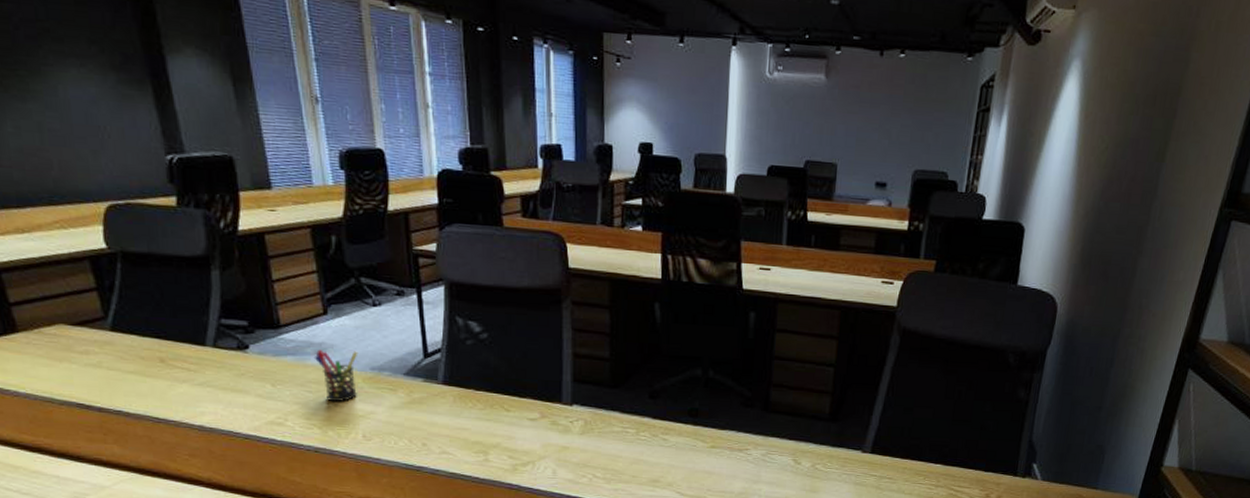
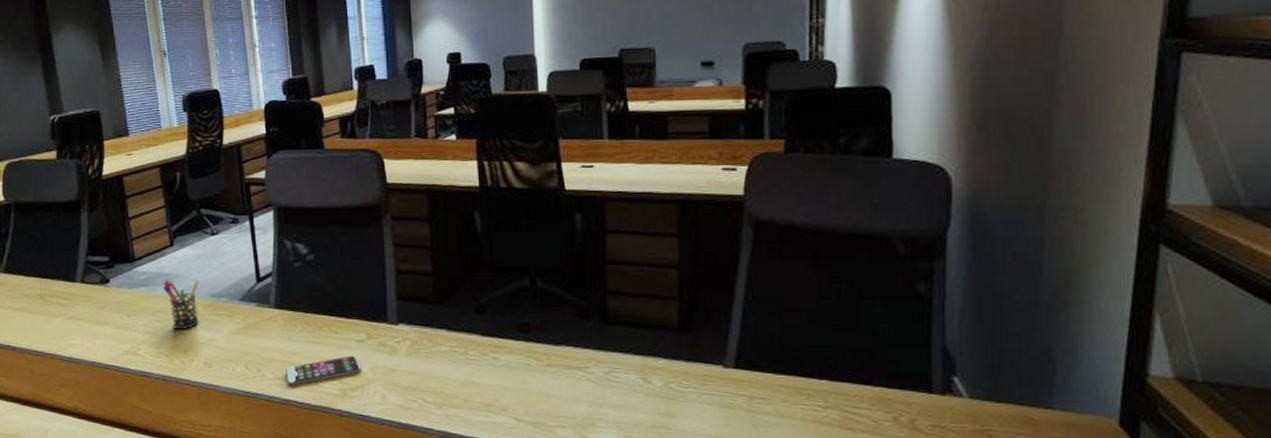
smartphone: none [454,432,533,460] -> present [286,355,361,386]

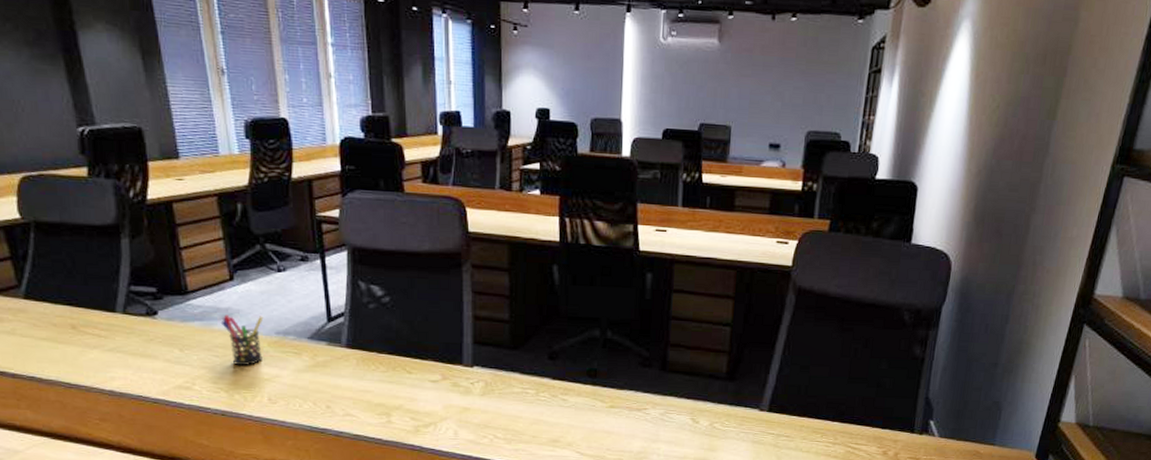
smartphone: present [286,355,361,386] -> none [357,394,435,422]

